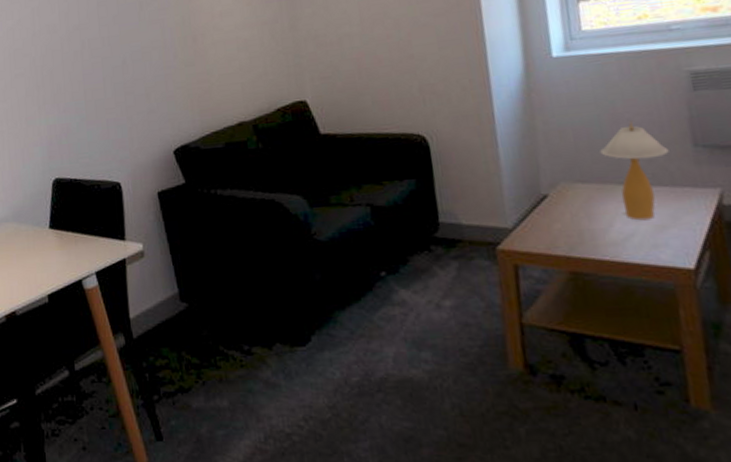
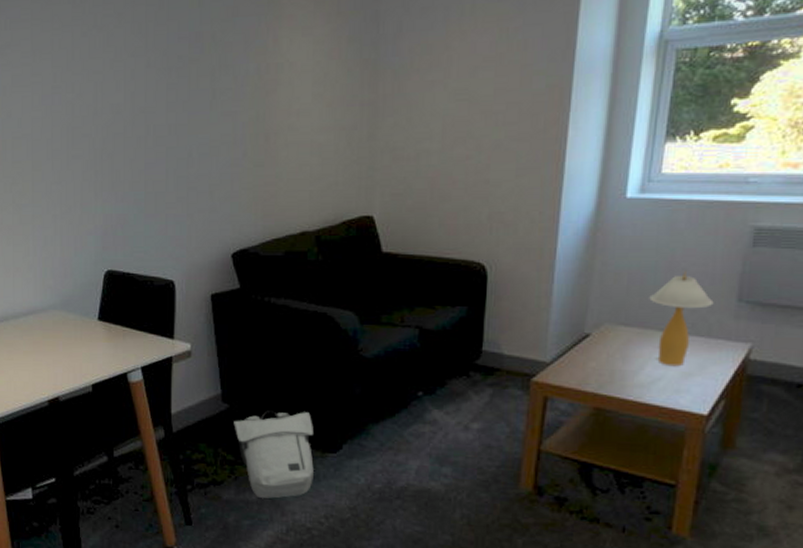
backpack: none [194,304,286,403] -> present [234,410,314,499]

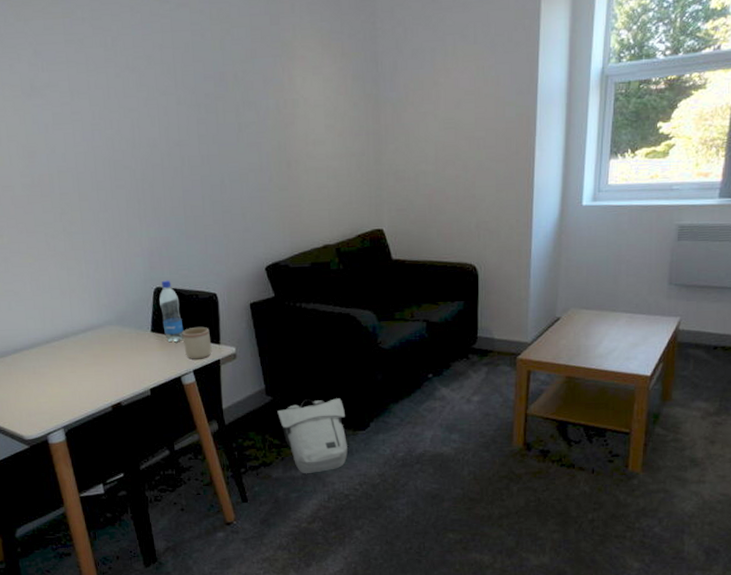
bottle: none [110,263,134,334] -> present [159,280,184,343]
mug: none [132,317,164,355] -> present [182,326,212,359]
table lamp: present [649,270,714,367] -> none [603,262,651,340]

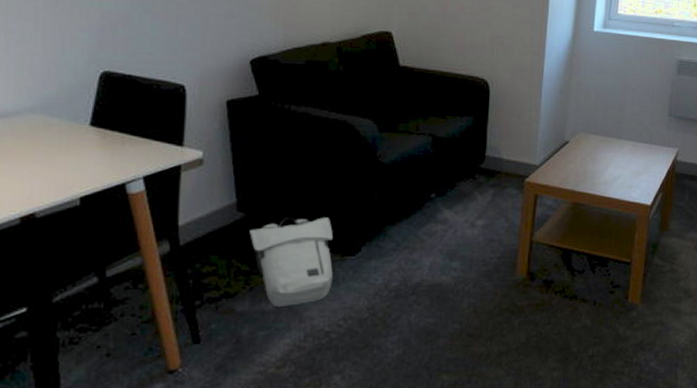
bottle: present [159,280,184,343] -> none [106,63,136,141]
mug: present [182,326,212,359] -> none [133,123,172,163]

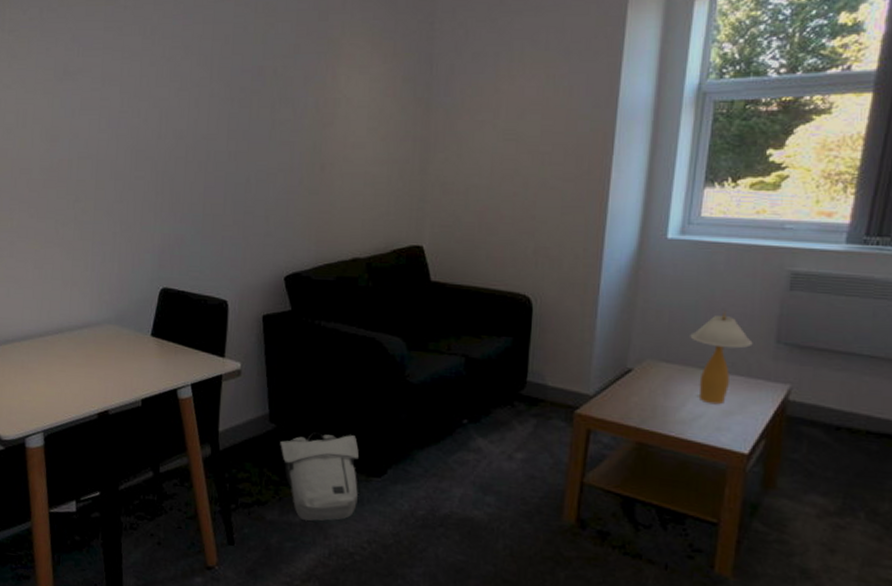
table lamp: none [610,91,653,167] -> present [690,310,753,405]

